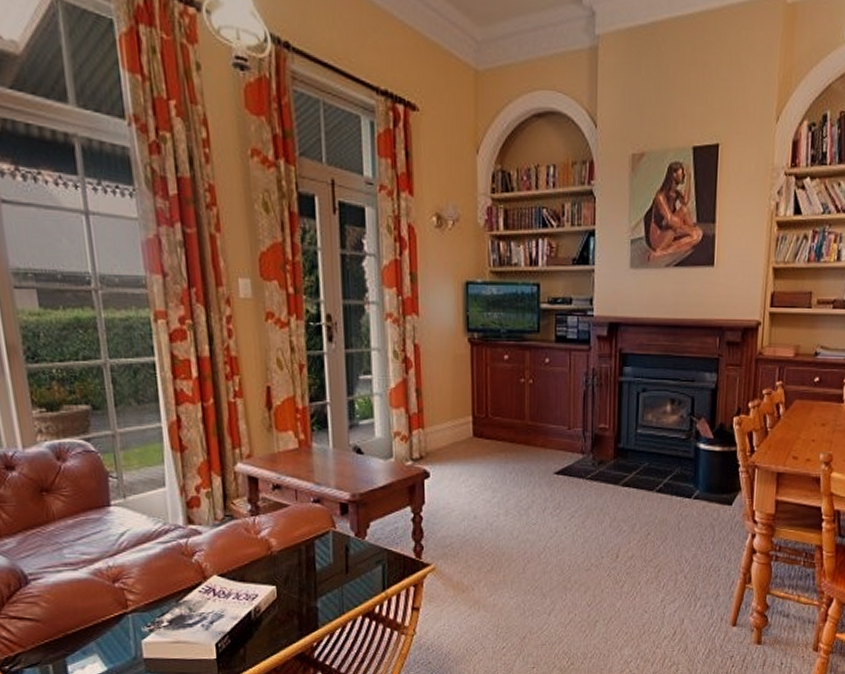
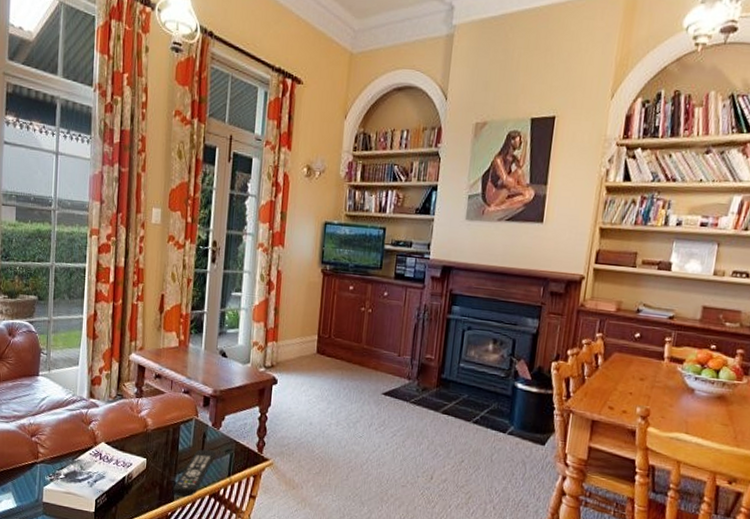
remote control: none [314,564,364,622] -> present [172,449,216,497]

